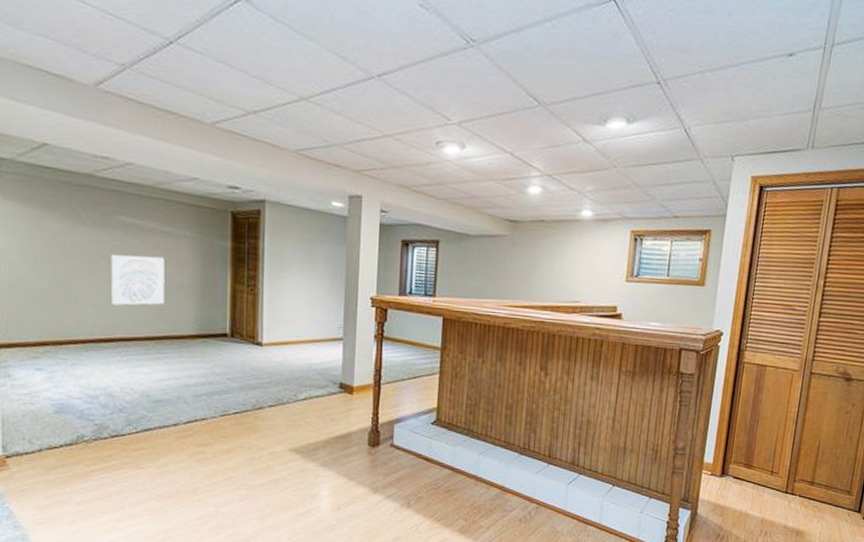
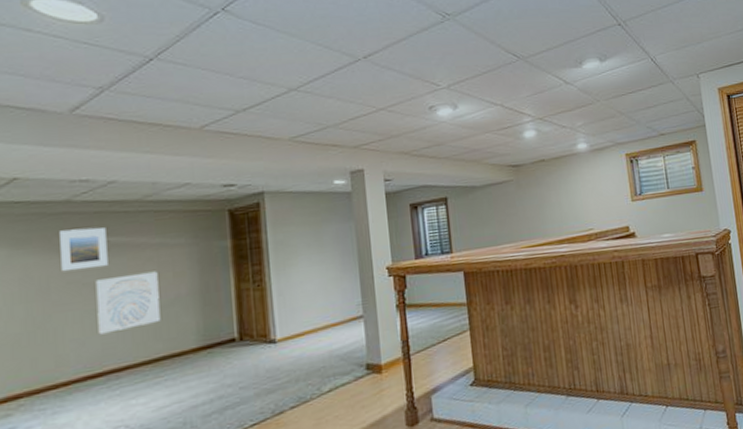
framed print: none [82,202,122,243] -> present [60,227,108,272]

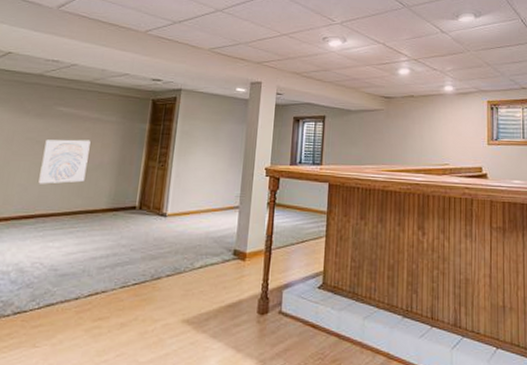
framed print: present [60,227,108,272] -> none [24,97,62,130]

